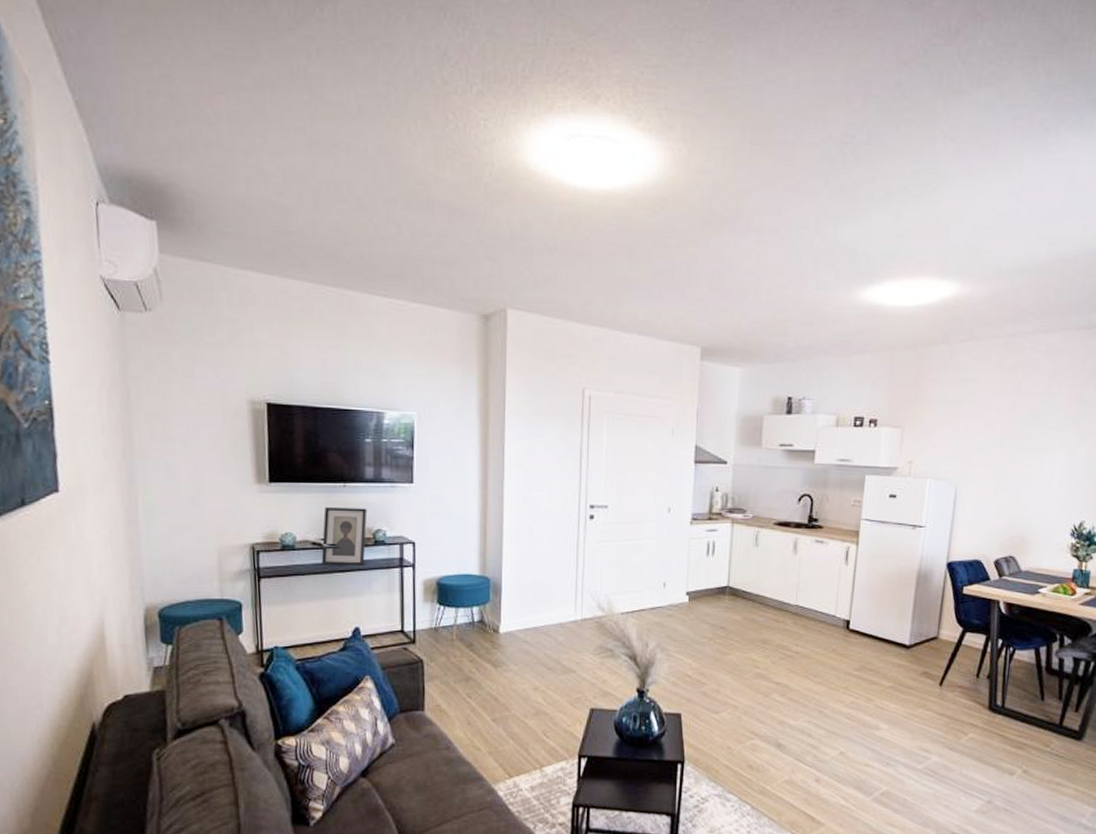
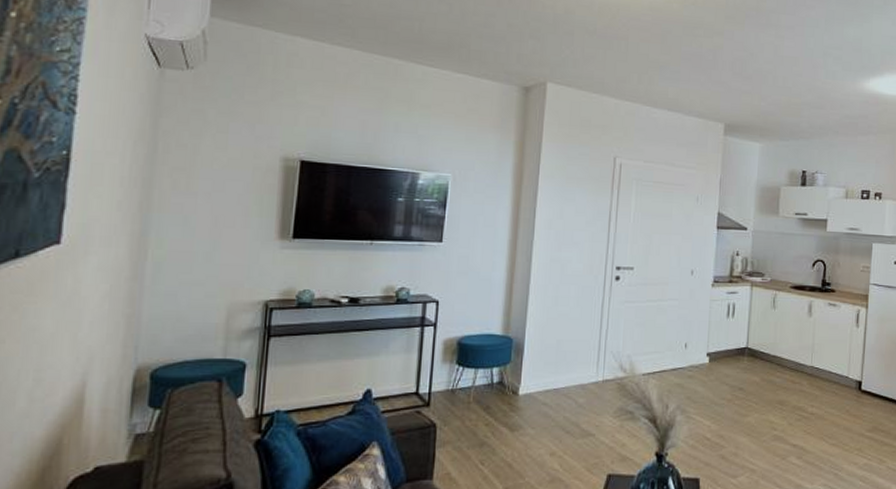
picture frame: present [321,507,368,565] -> none [338,265,393,324]

